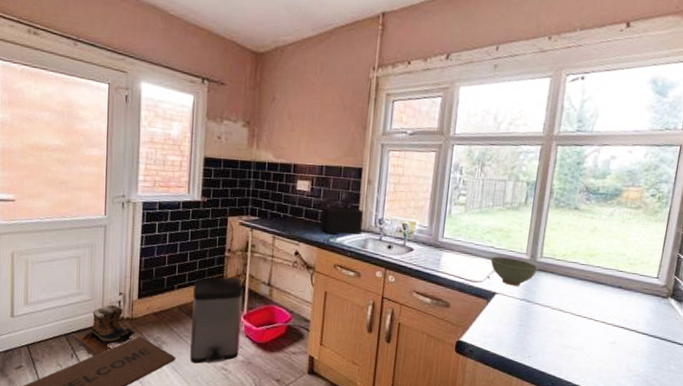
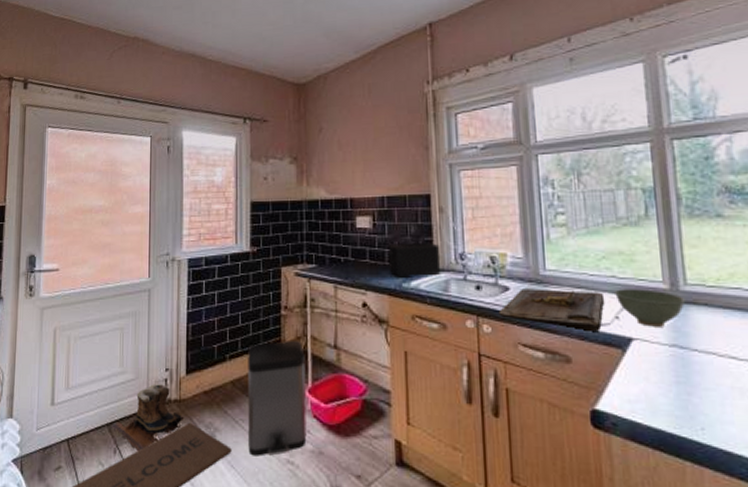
cutting board: none [402,250,483,286] -> present [498,289,605,331]

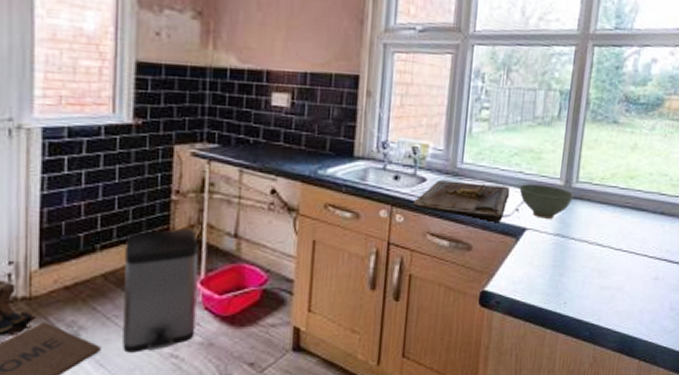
toaster: present [388,241,441,278] -> none [304,126,363,164]

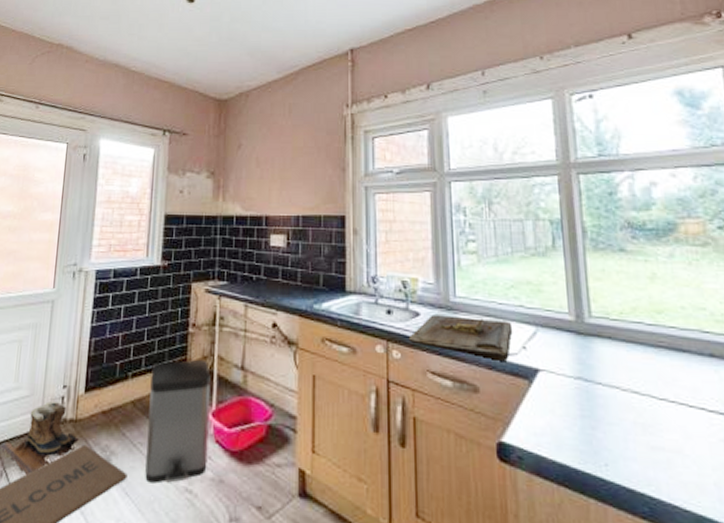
bowl: present [519,184,575,219] -> none [522,319,590,359]

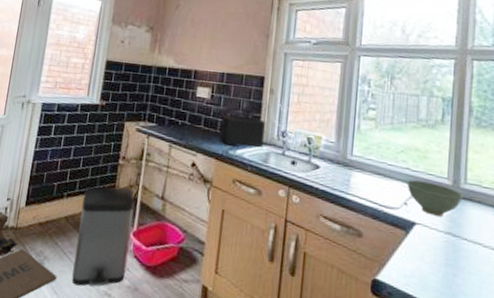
toaster: none [300,263,353,299] -> present [219,114,266,148]
cutting board: present [408,315,513,361] -> none [307,168,398,213]
bowl: none [522,319,590,359] -> present [407,179,464,217]

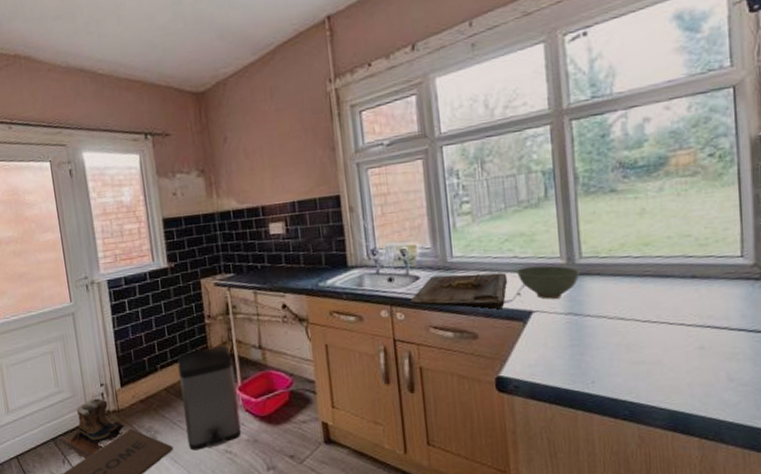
toaster: present [219,114,266,148] -> none [303,241,355,278]
cutting board: none [307,168,398,213] -> present [410,272,508,309]

